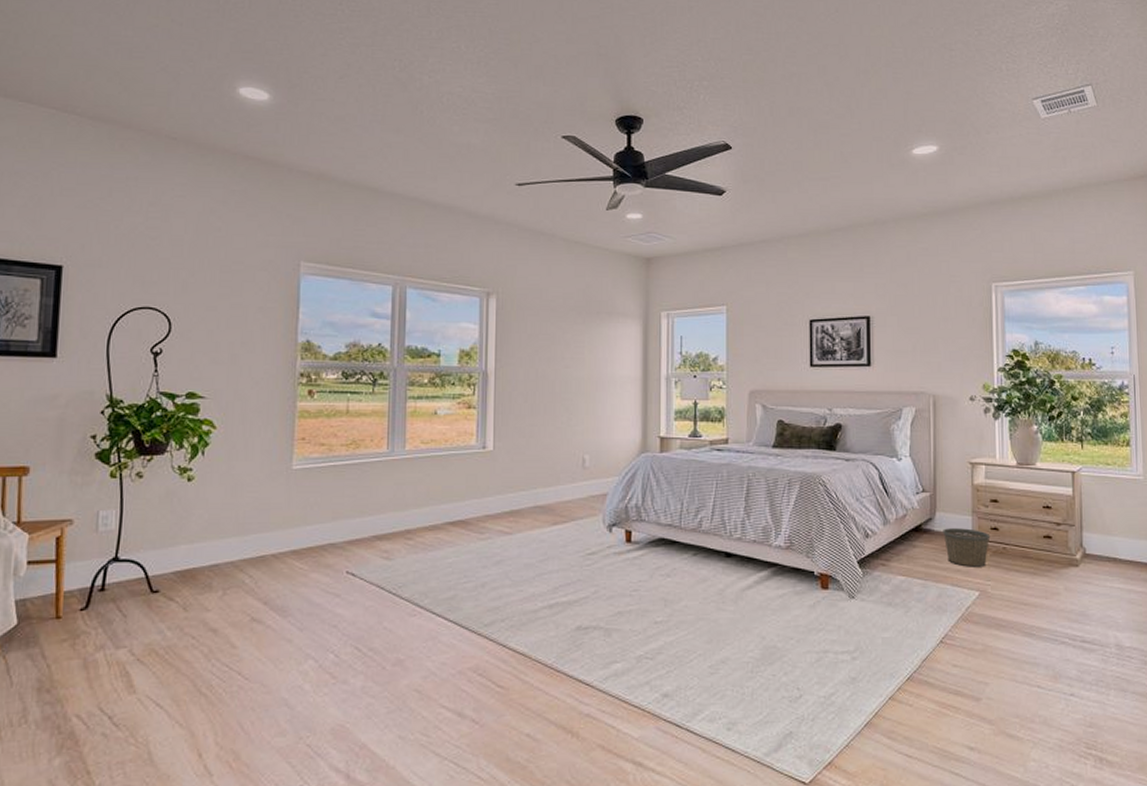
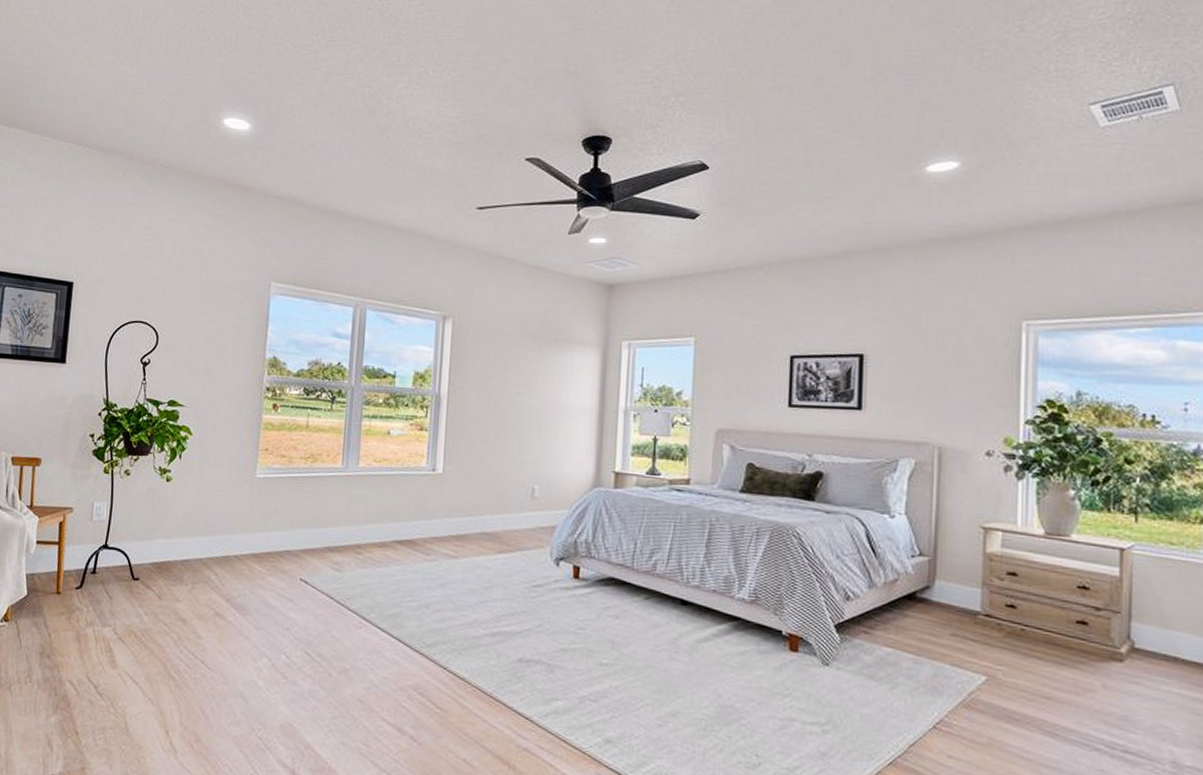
basket: present [943,528,991,567] -> none [943,599,1005,649]

